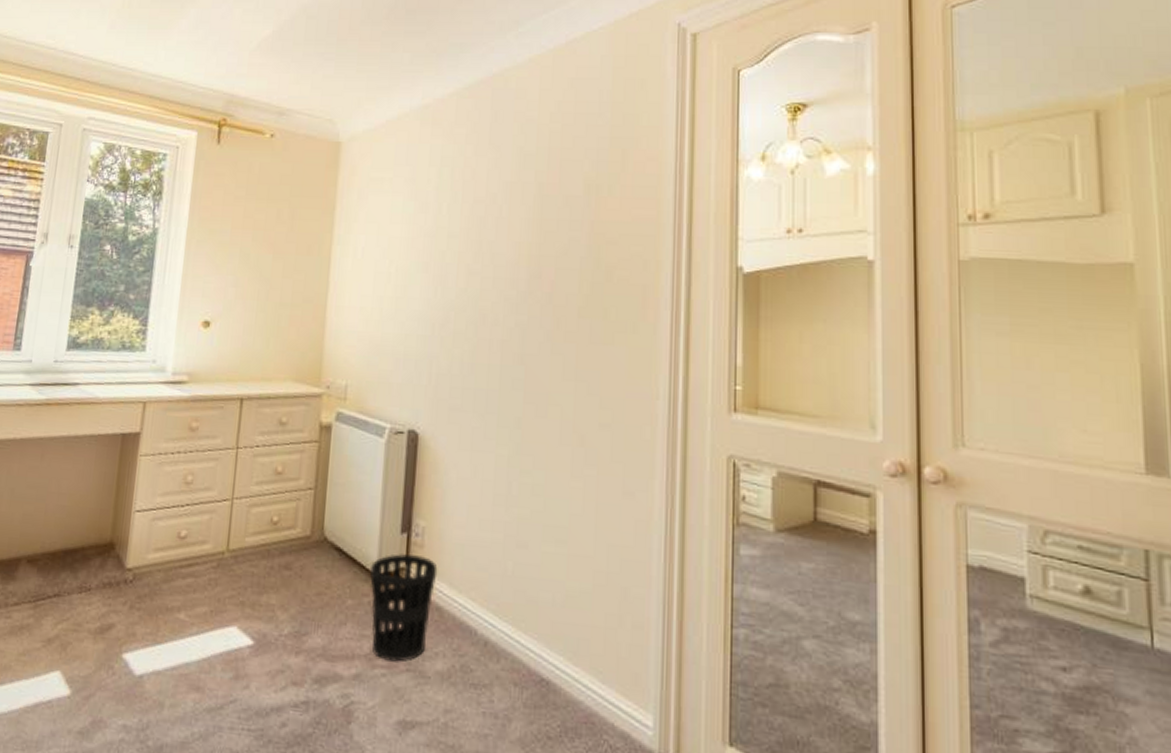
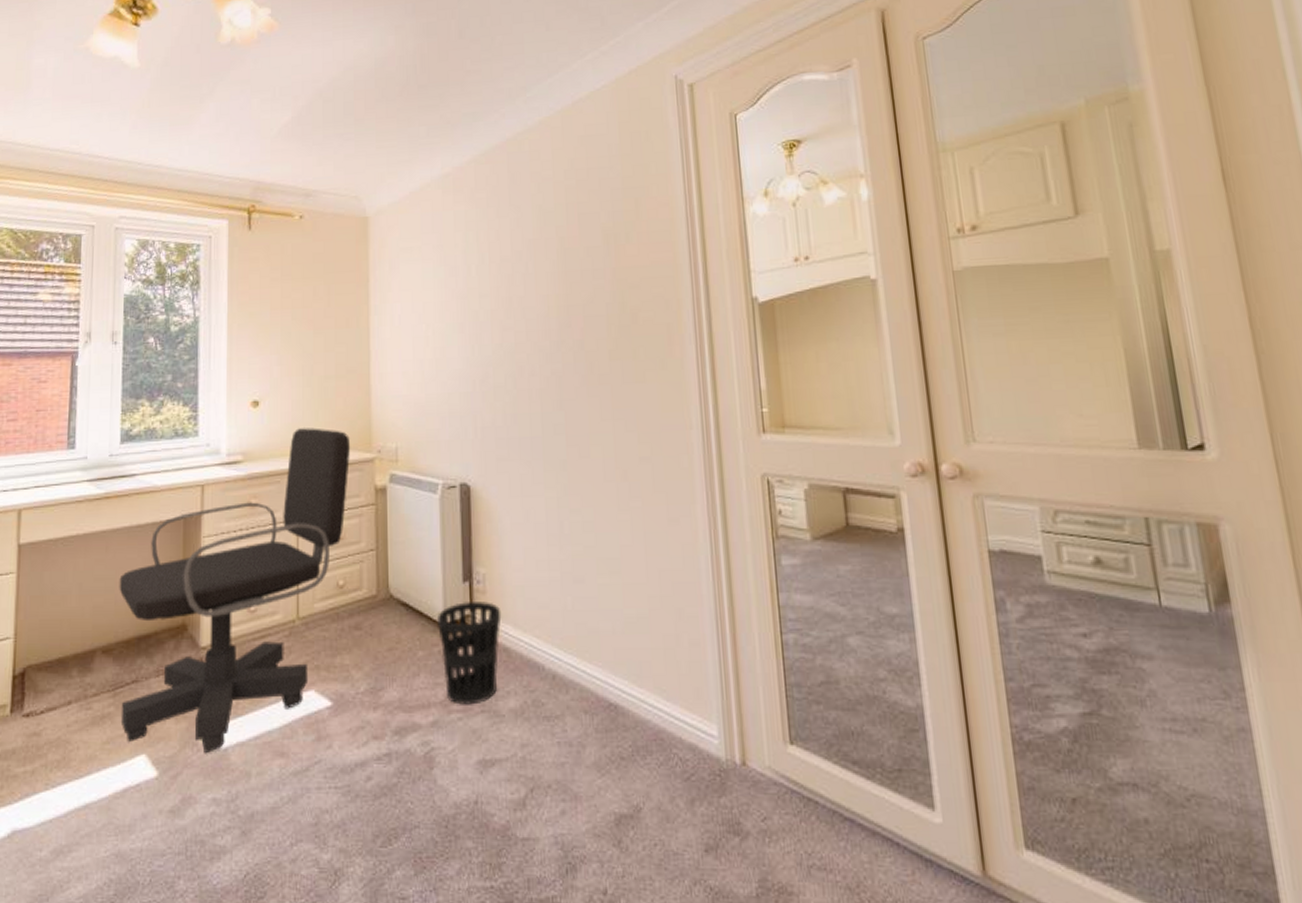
office chair: none [38,354,300,678] -> present [119,428,351,753]

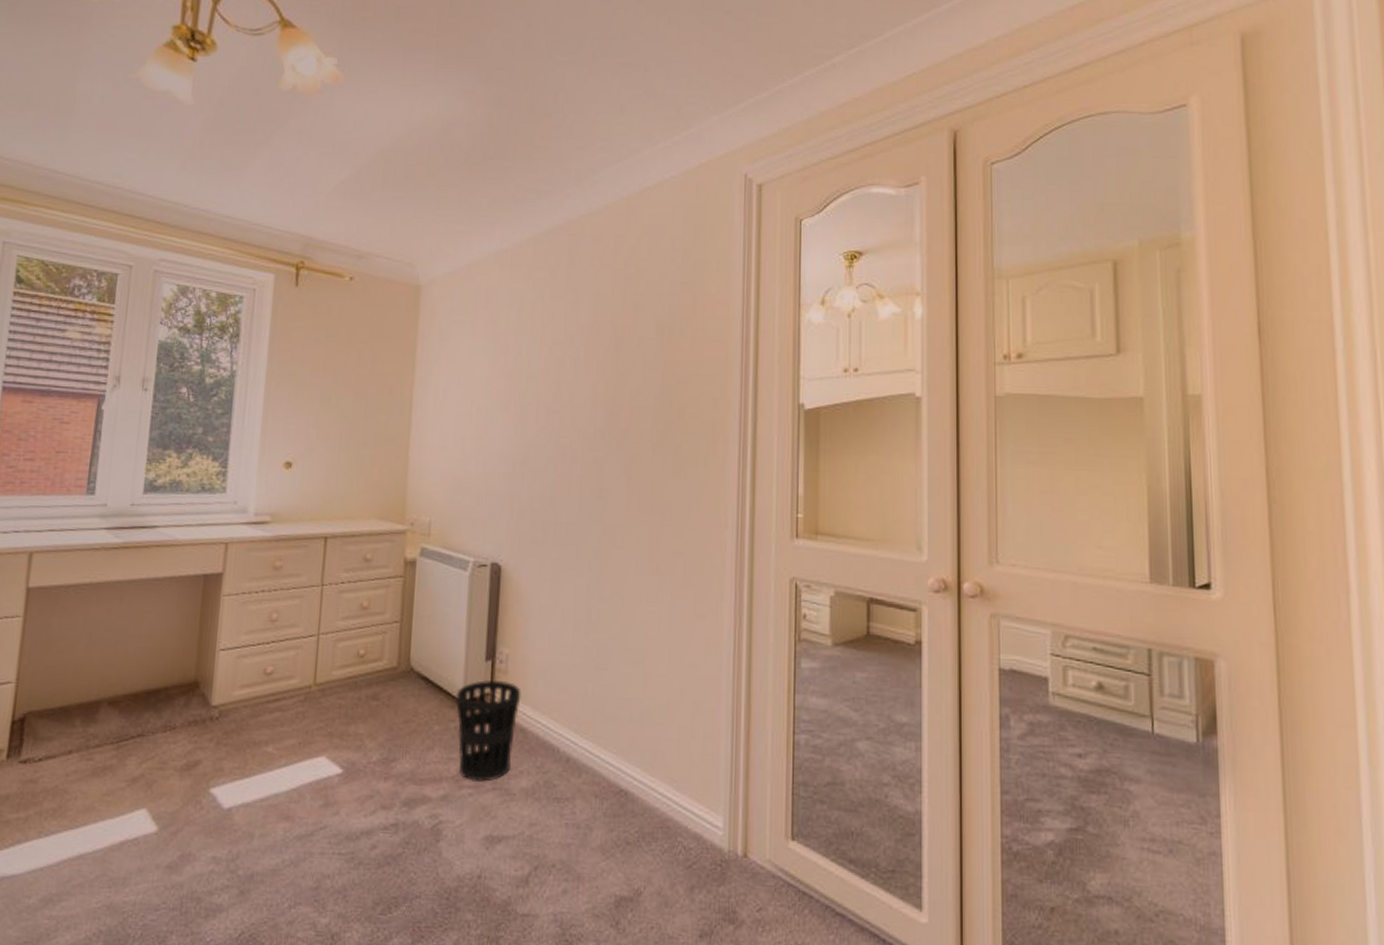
office chair: present [119,428,351,753] -> none [122,494,384,811]

